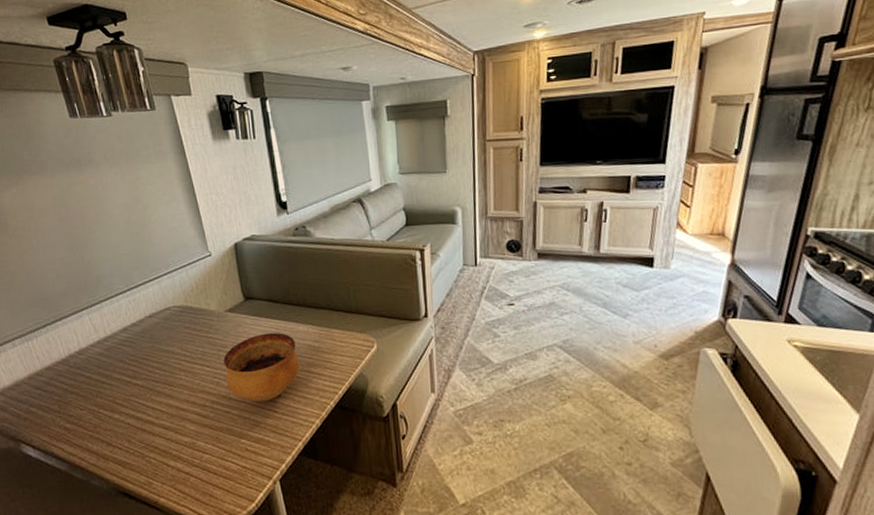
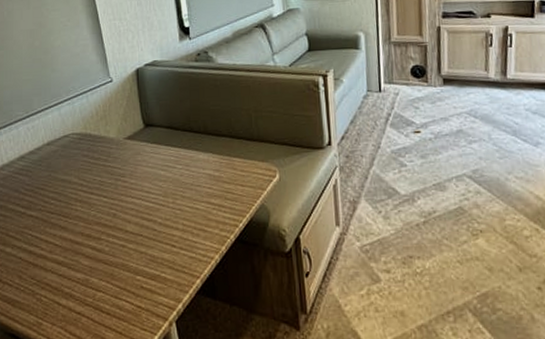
bowl: present [223,333,300,402] -> none [121,161,200,235]

